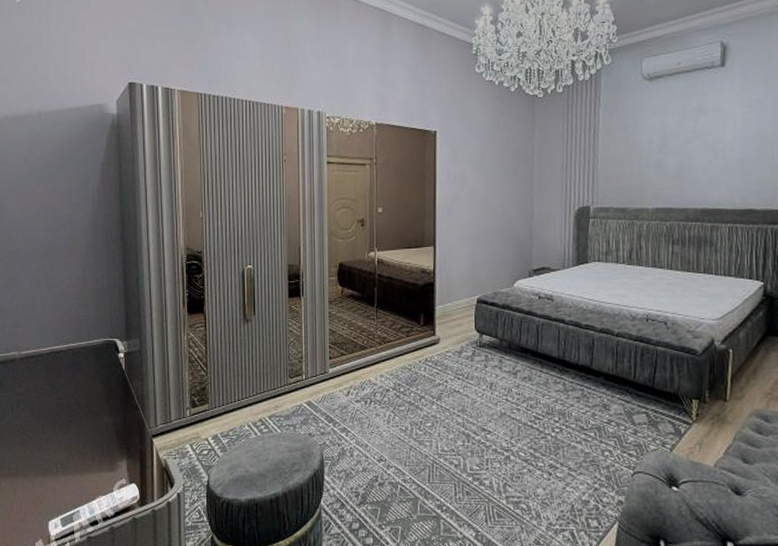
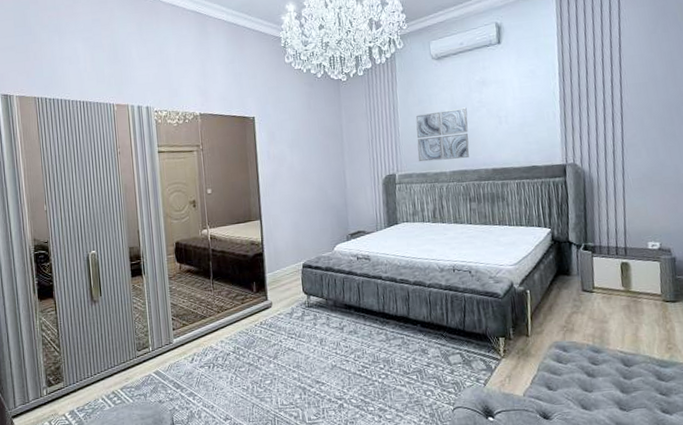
wall art: none [617,137,679,195] -> present [415,107,470,162]

